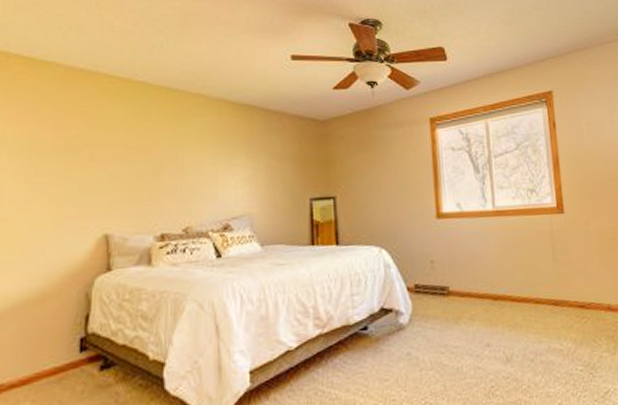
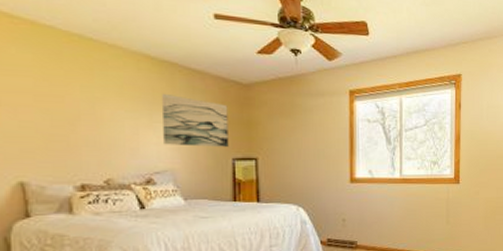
wall art: none [240,136,306,189] -> present [161,93,229,147]

